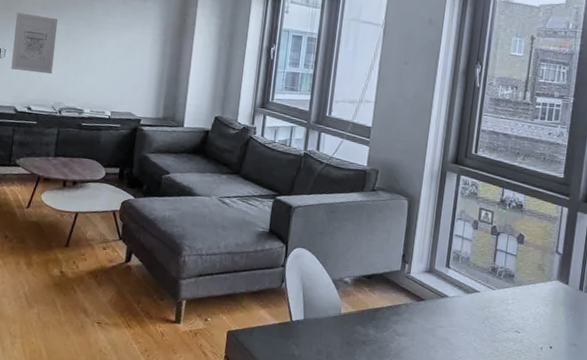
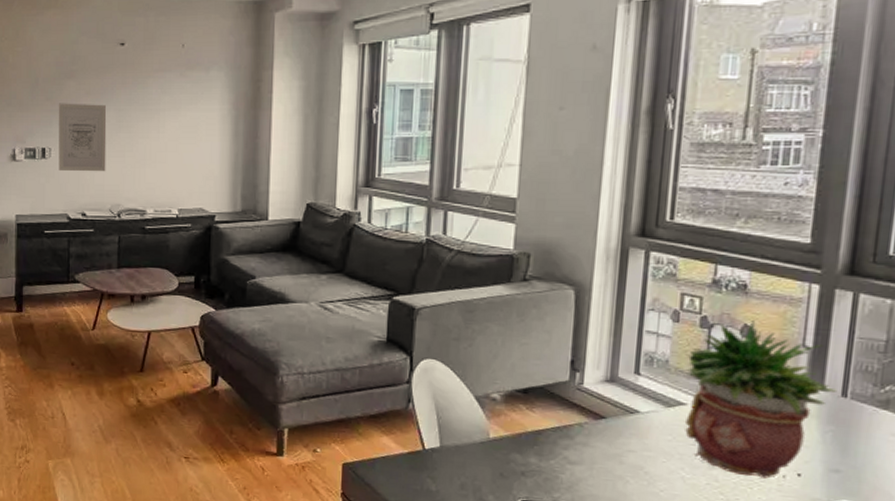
potted plant: none [478,231,576,350] -> present [685,321,836,479]

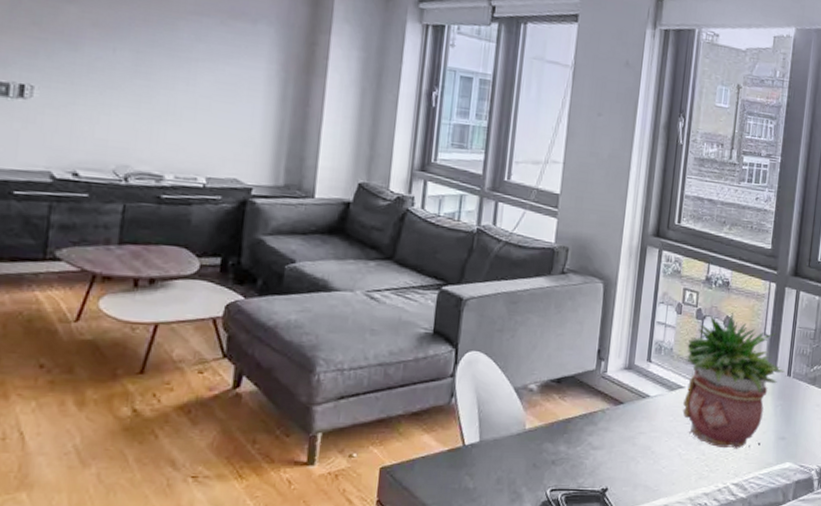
wall art: present [58,103,107,172] -> none [43,30,120,124]

